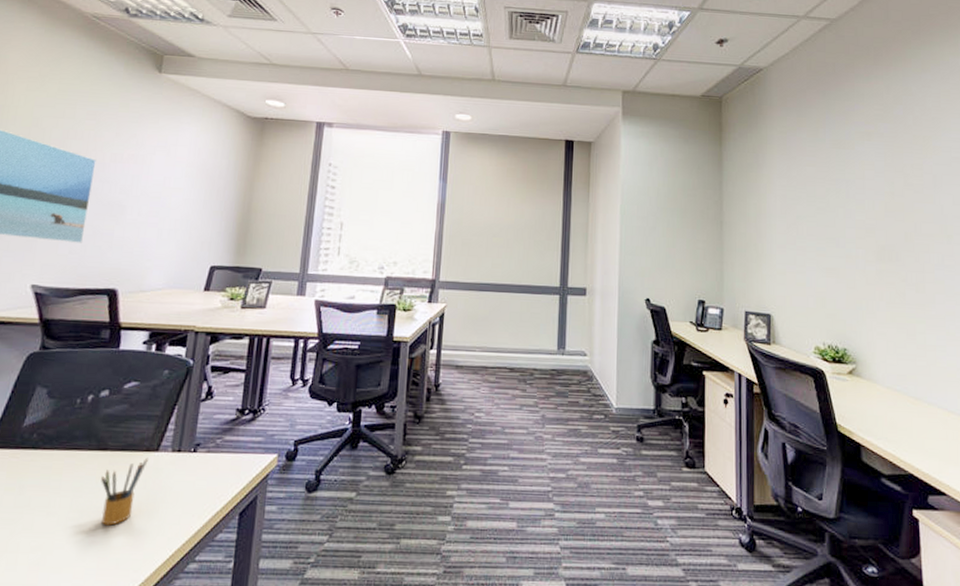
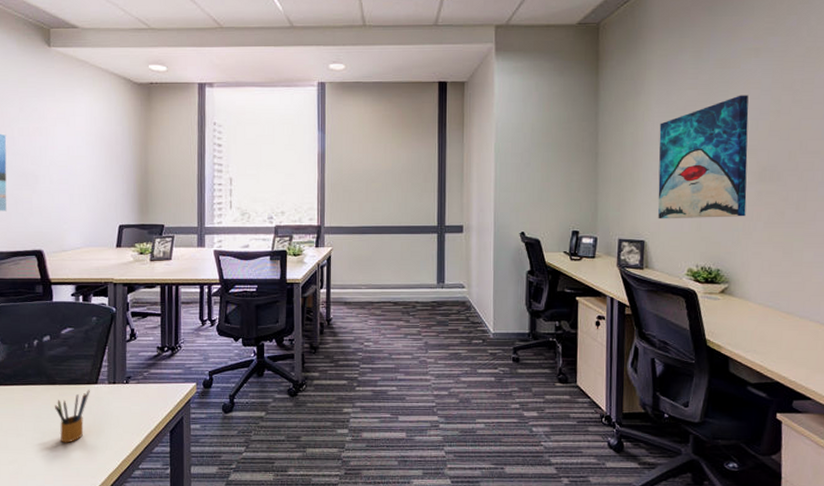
wall art: none [781,175,868,295] -> present [658,95,749,219]

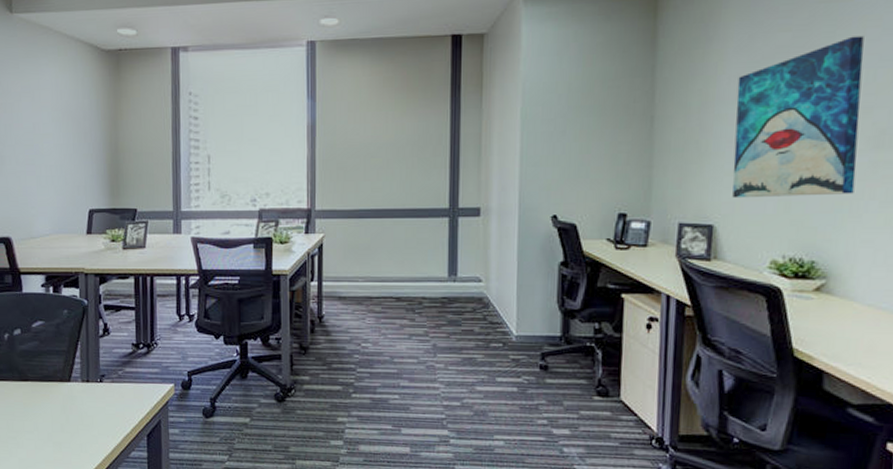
pencil box: present [55,389,90,443] -> none [27,387,63,443]

